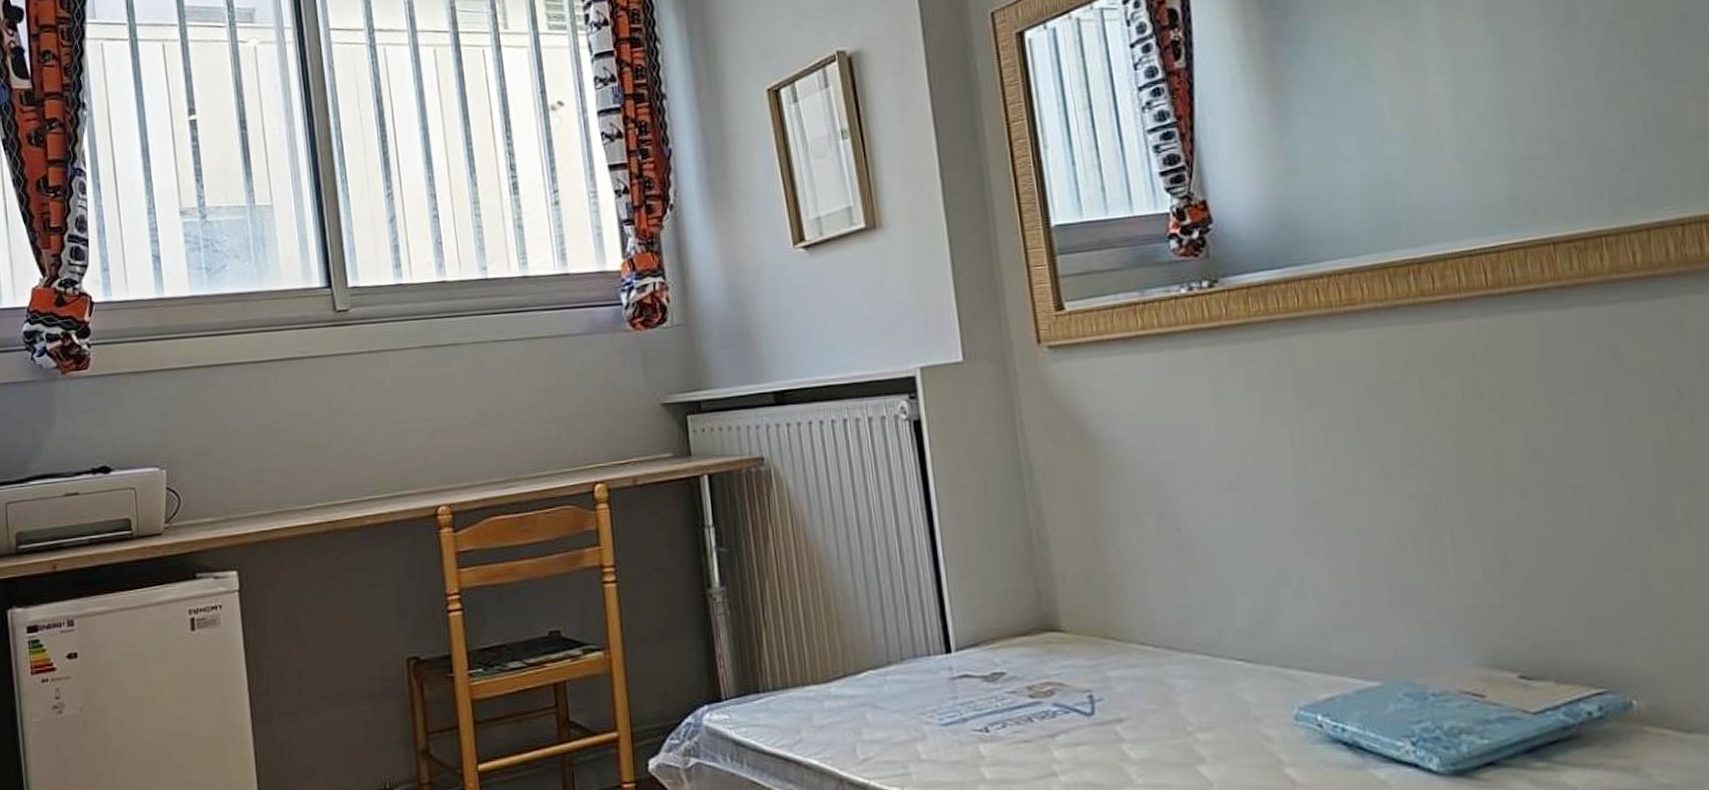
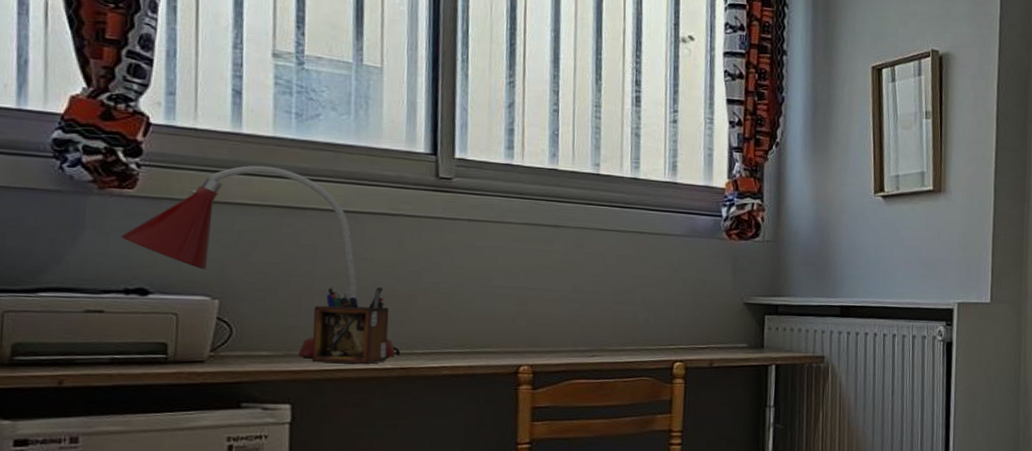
desk lamp: none [83,326,326,520] -> present [121,165,401,358]
desk organizer: none [245,436,314,525] -> present [312,286,389,364]

